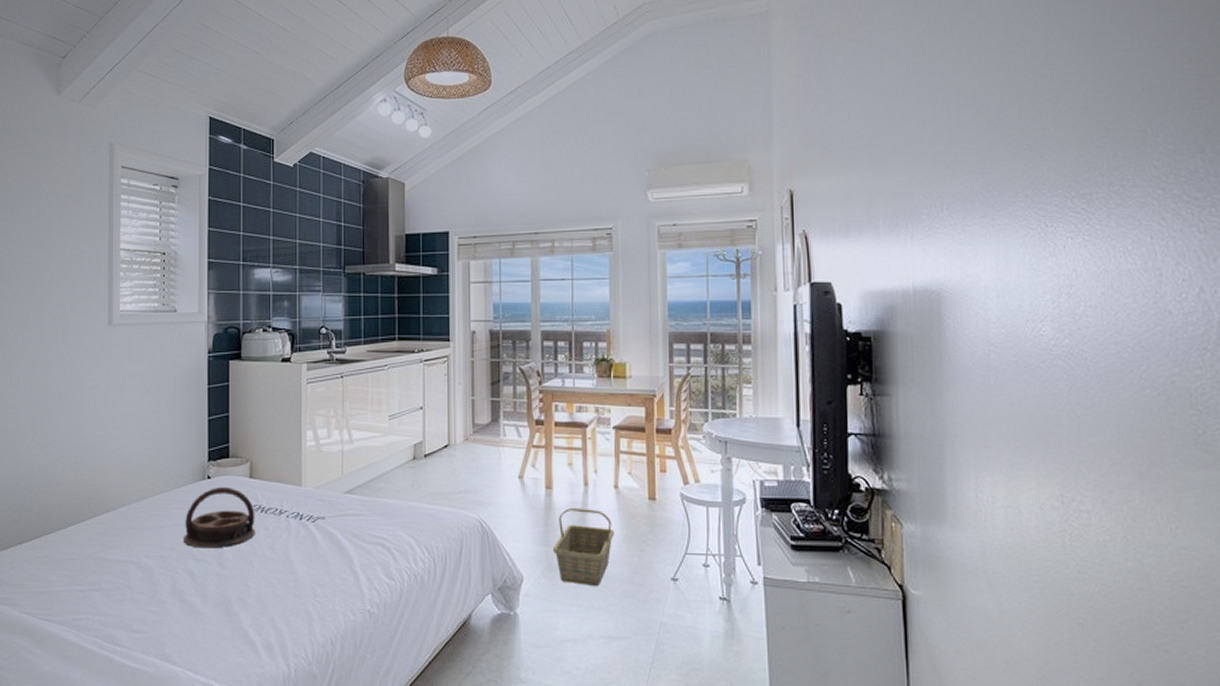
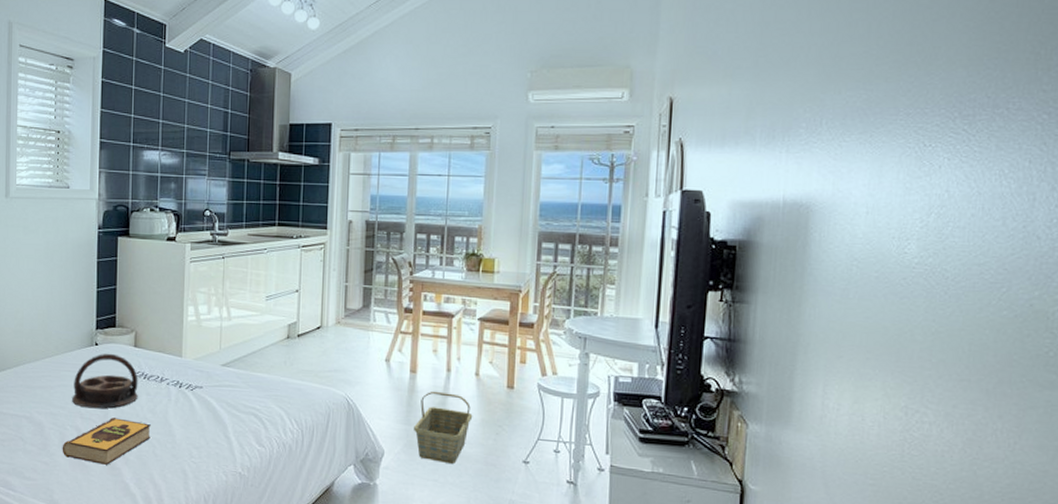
hardback book: none [173,556,270,610] -> present [62,416,151,465]

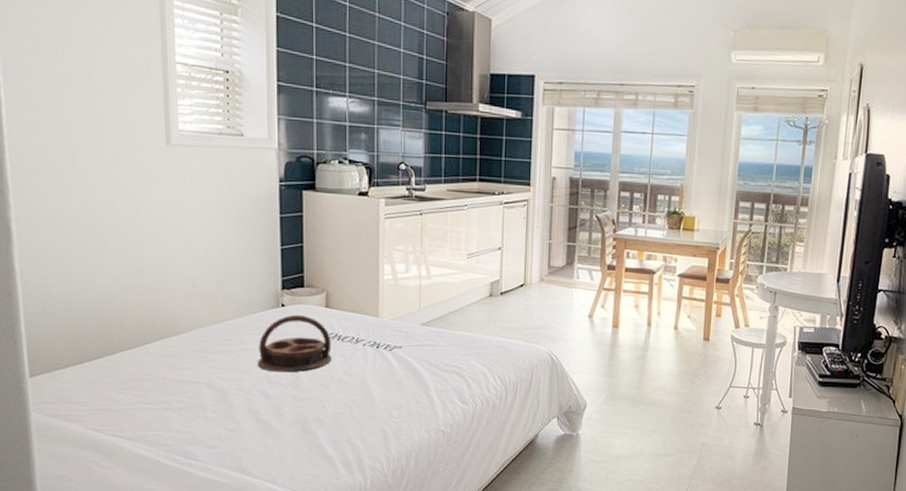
hardback book: present [62,416,151,465] -> none [248,380,347,429]
basket: present [413,391,473,465] -> none [614,344,671,413]

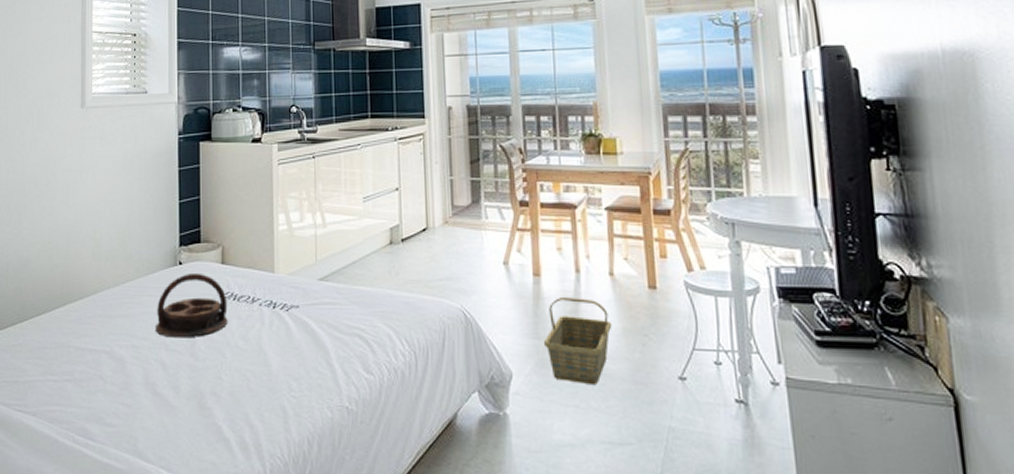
basket: none [614,344,671,413] -> present [543,296,612,386]

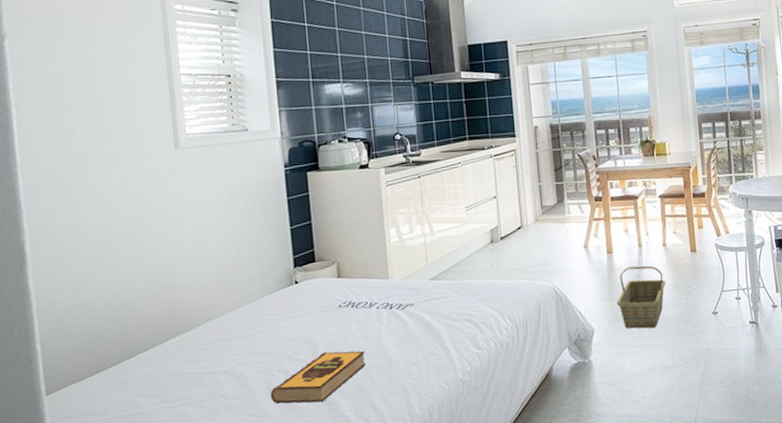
hardback book: none [146,346,244,404] -> present [270,351,366,404]
serving tray: present [156,272,228,338] -> none [275,288,348,349]

